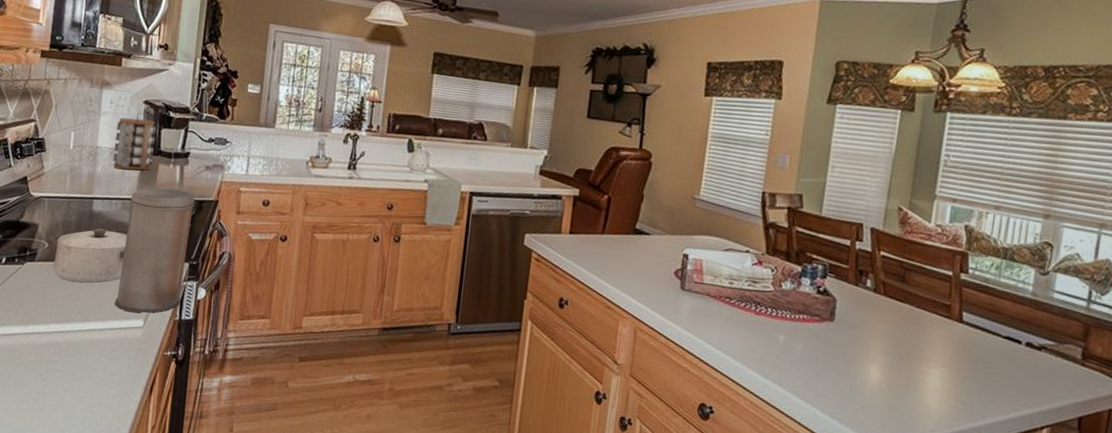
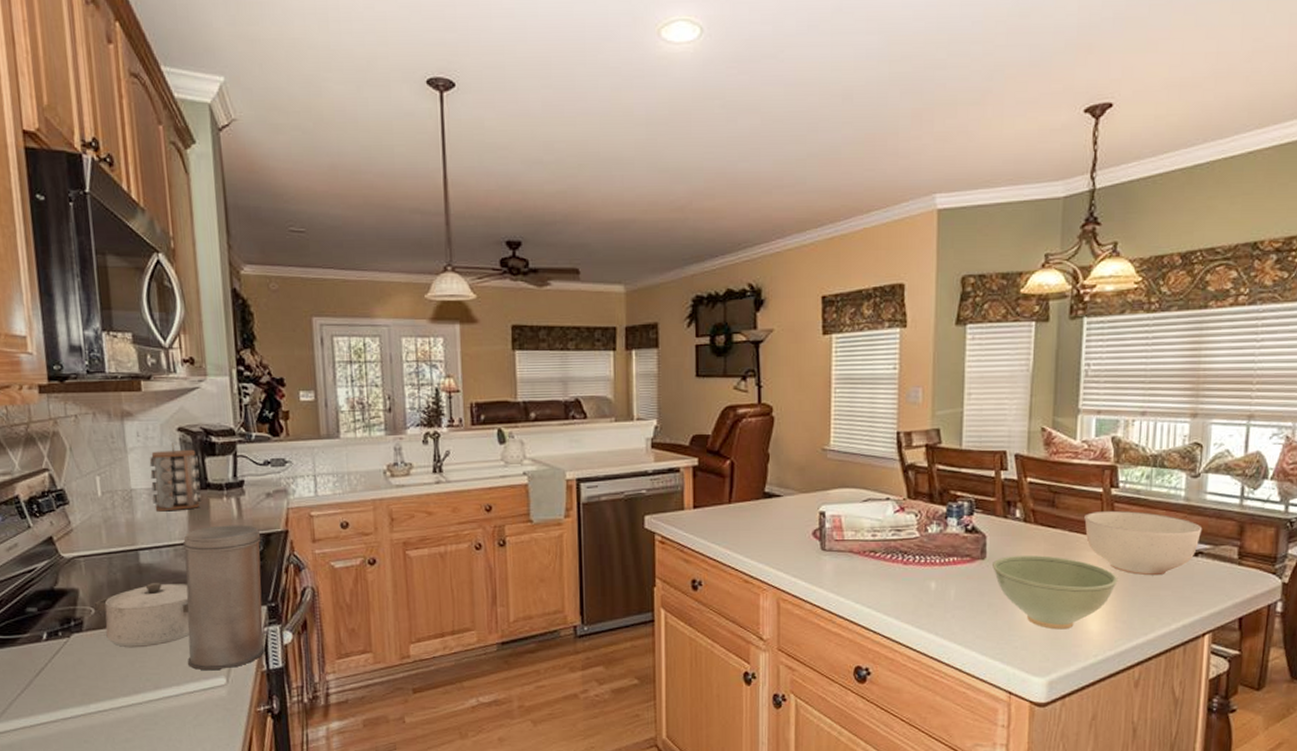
bowl: none [840,322,961,401] -> present [993,555,1118,630]
bowl: none [932,292,1048,363] -> present [1084,510,1203,576]

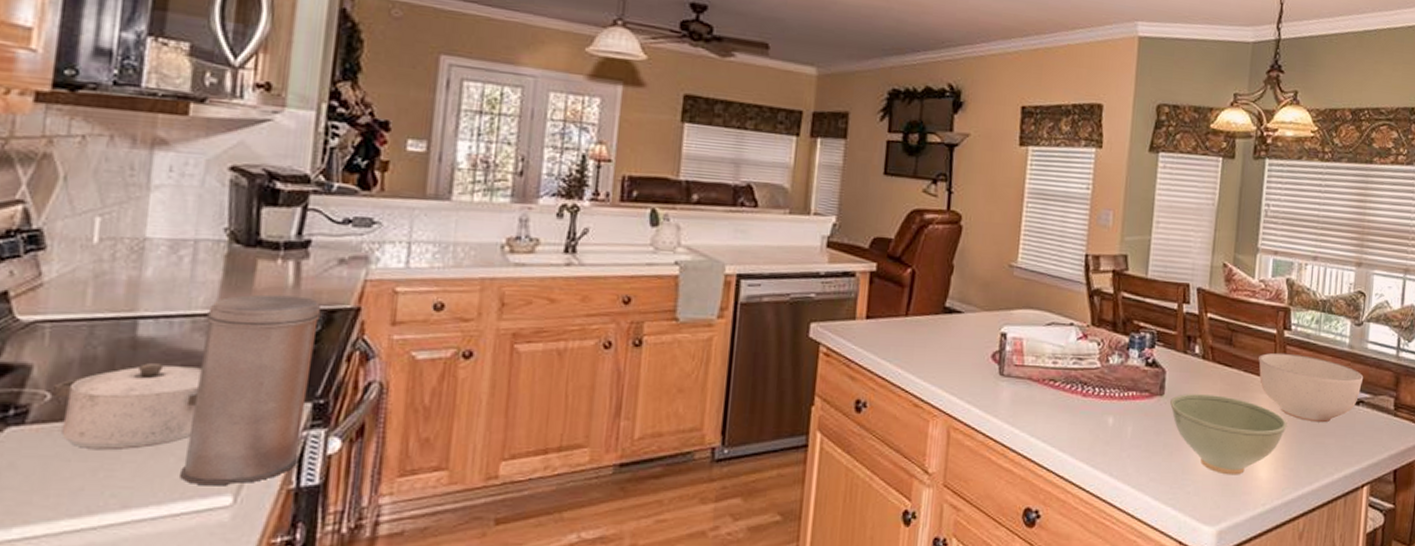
spice rack: present [149,443,201,512] -> none [174,184,252,272]

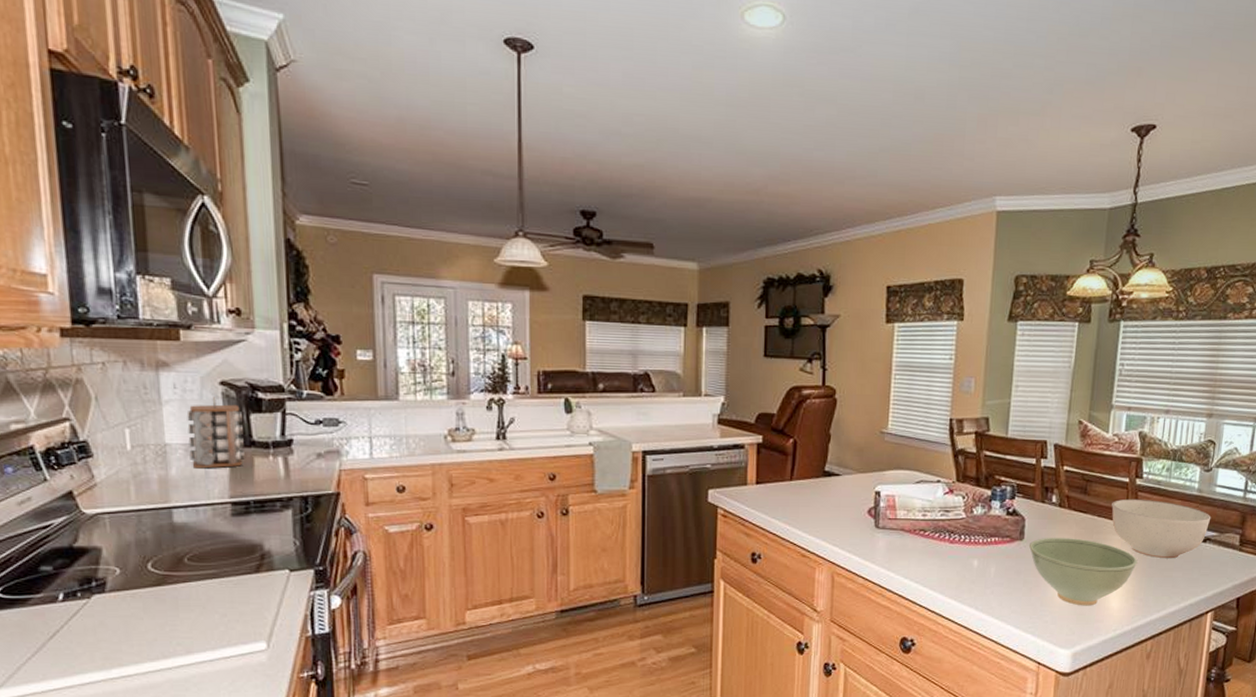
cooking pot: present [51,362,202,451] -> none [119,542,228,611]
spice rack: none [174,184,252,272] -> present [186,397,245,469]
canister: present [180,294,321,486] -> none [222,485,310,635]

